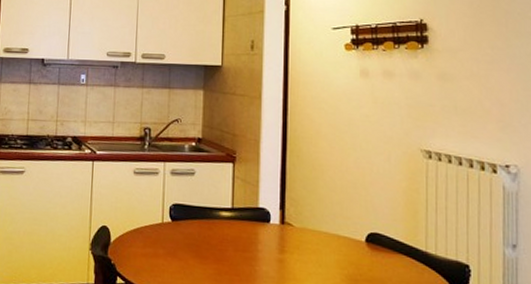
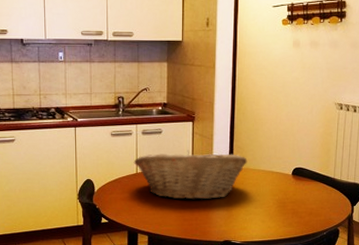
fruit basket: none [159,198,304,266] -> present [133,150,248,200]

